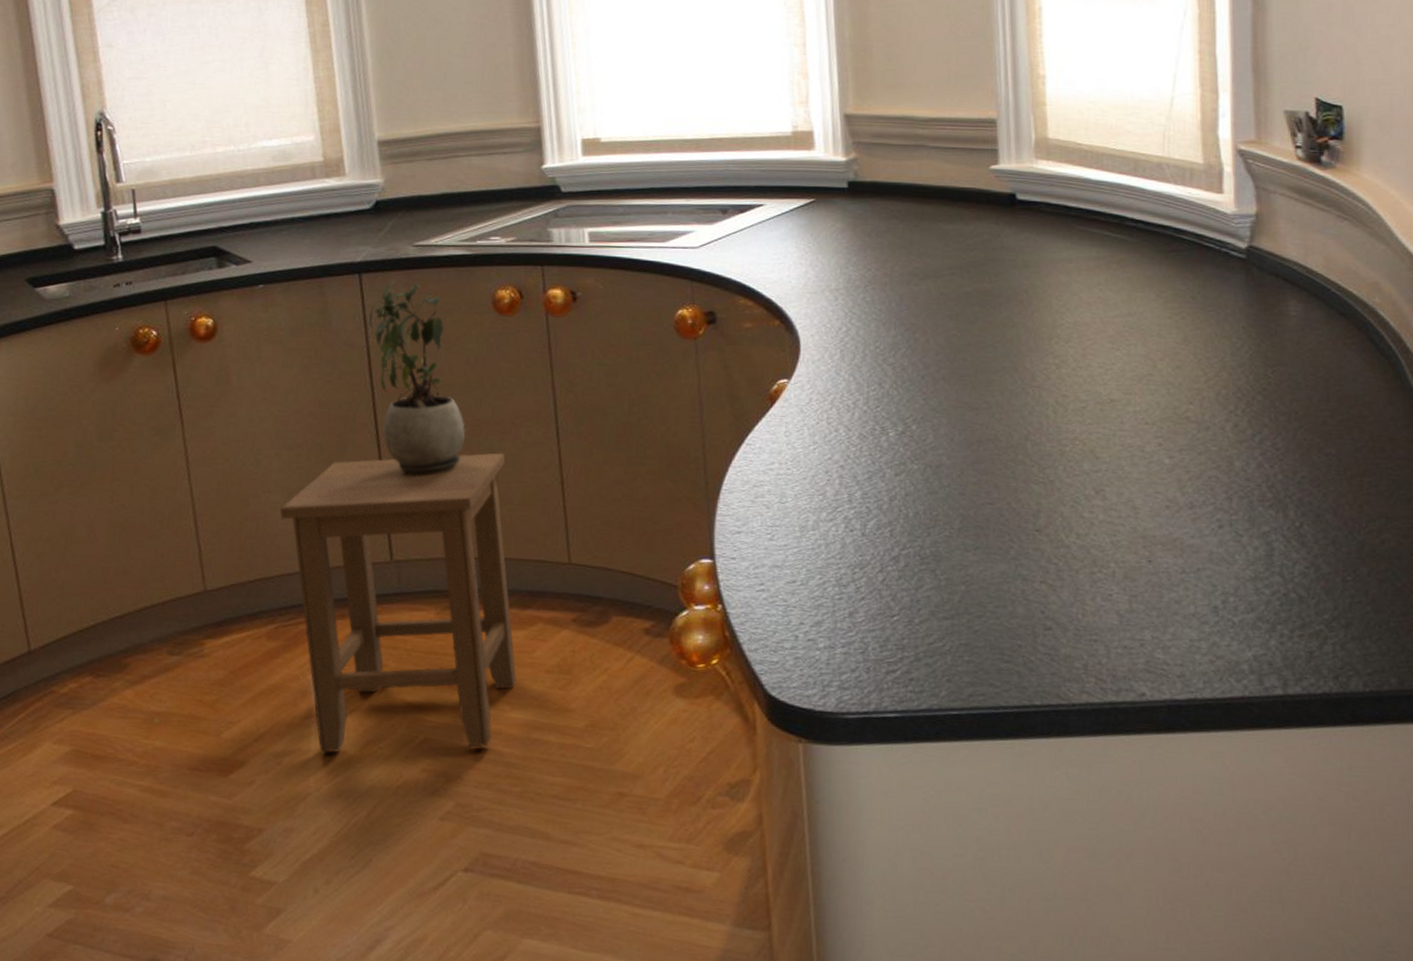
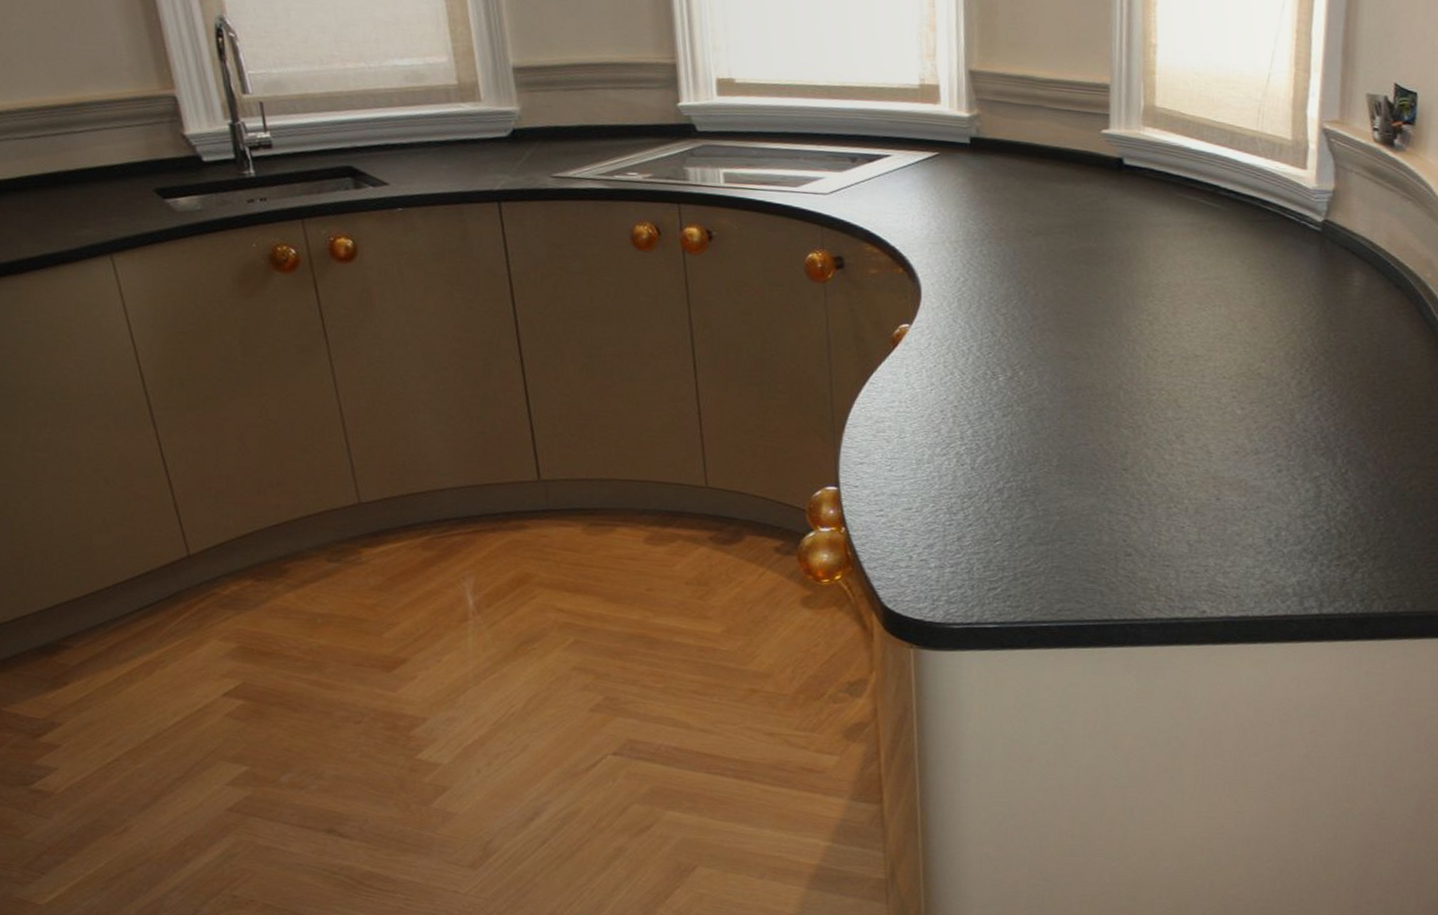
stool: present [279,453,517,753] -> none [429,382,659,652]
potted plant: present [368,281,465,475] -> none [509,211,607,401]

